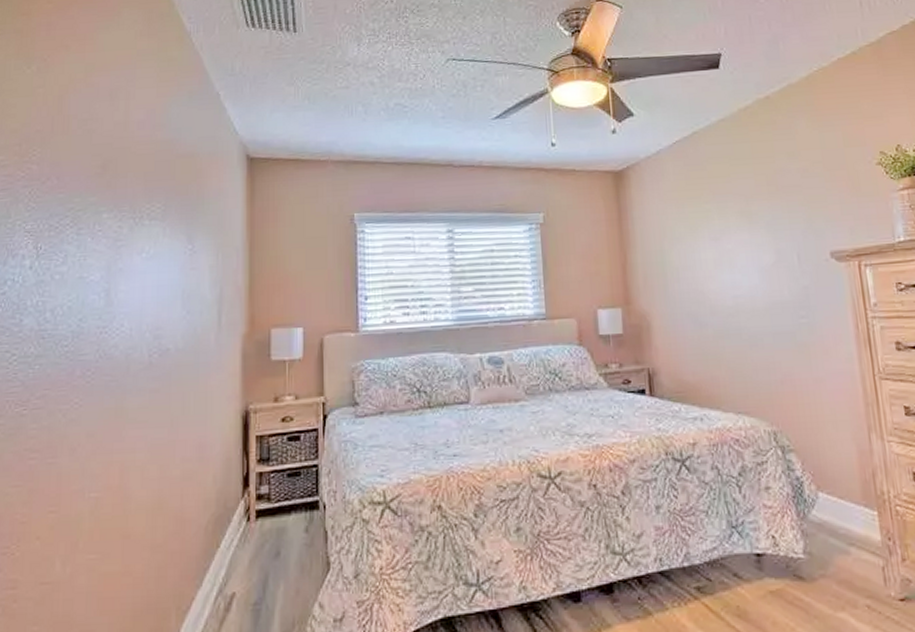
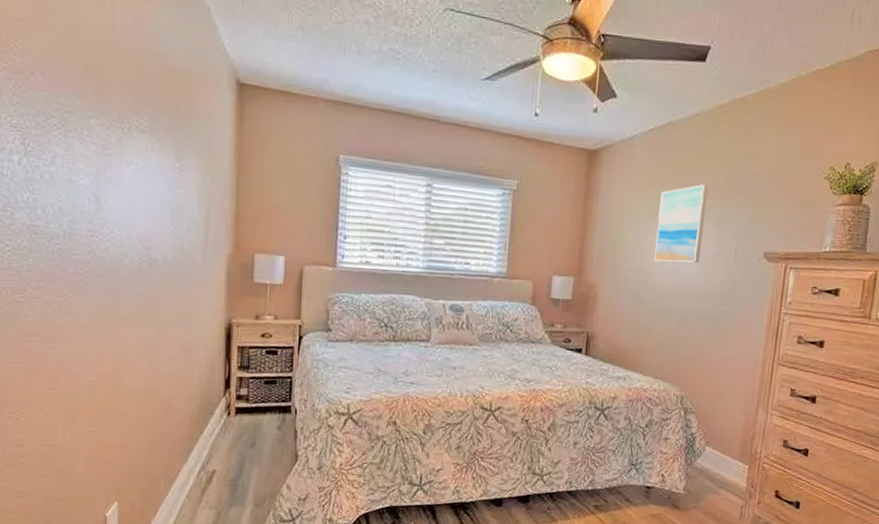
wall art: none [700,189,759,279] -> present [654,184,709,264]

